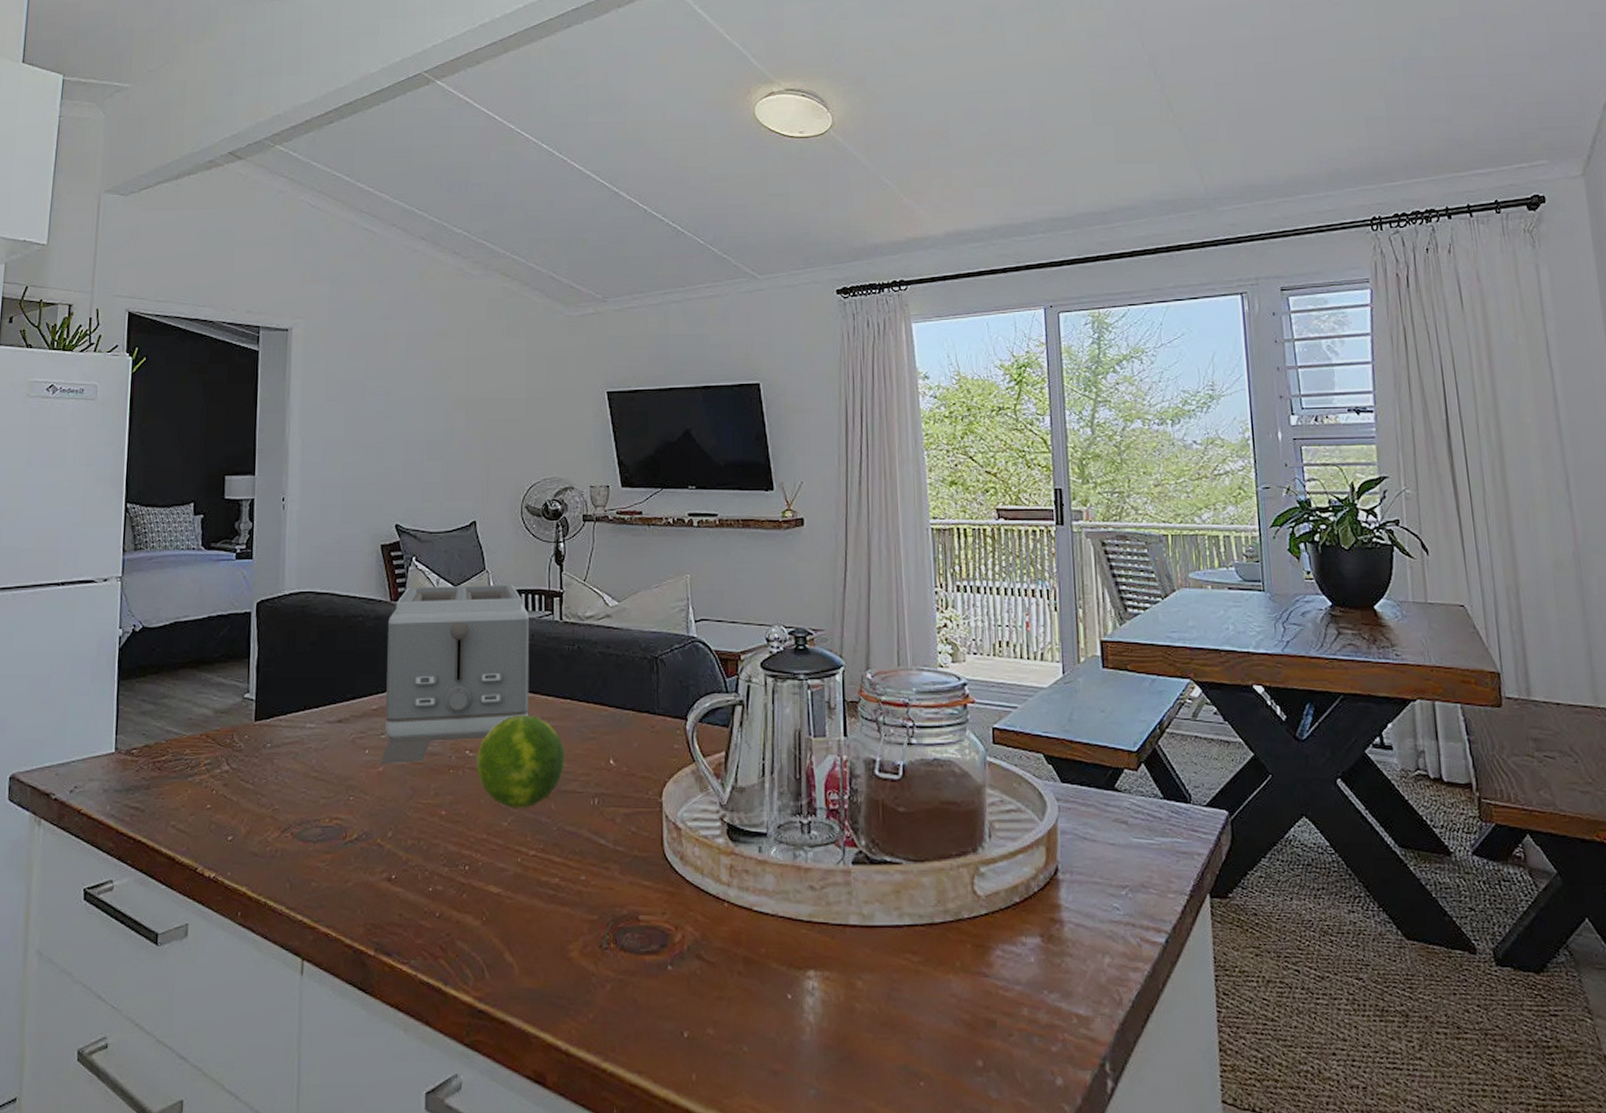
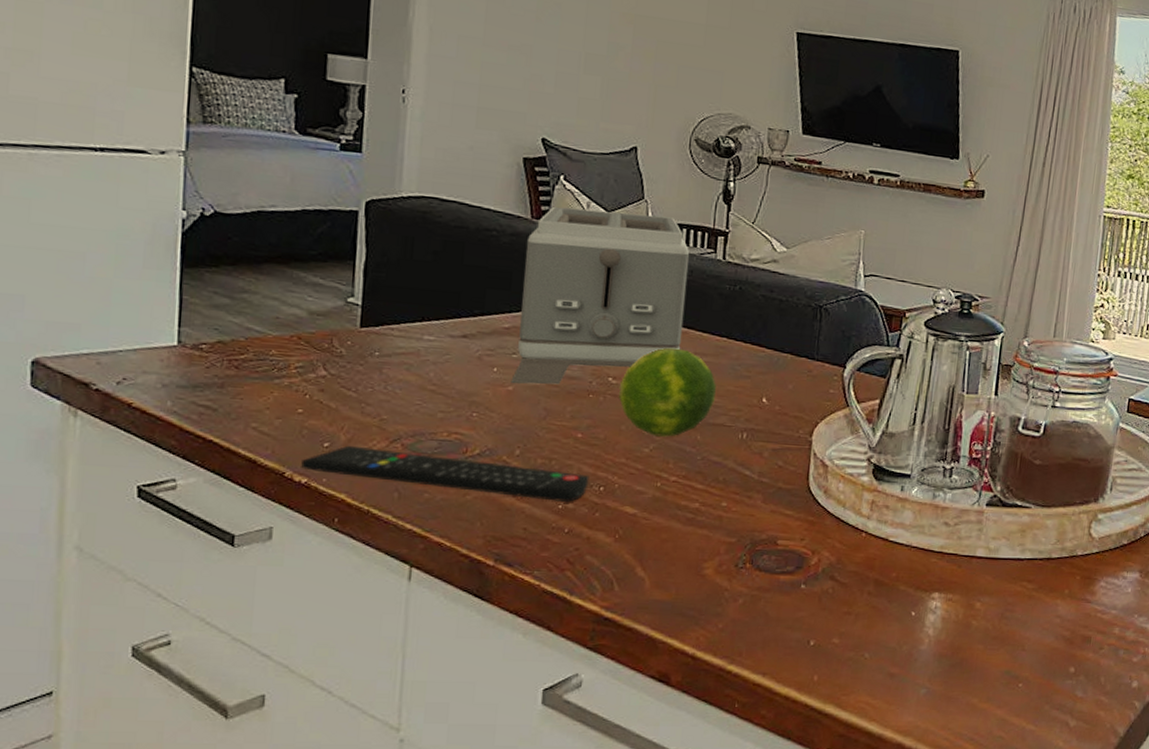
remote control: none [210,837,455,884] -> present [301,445,590,502]

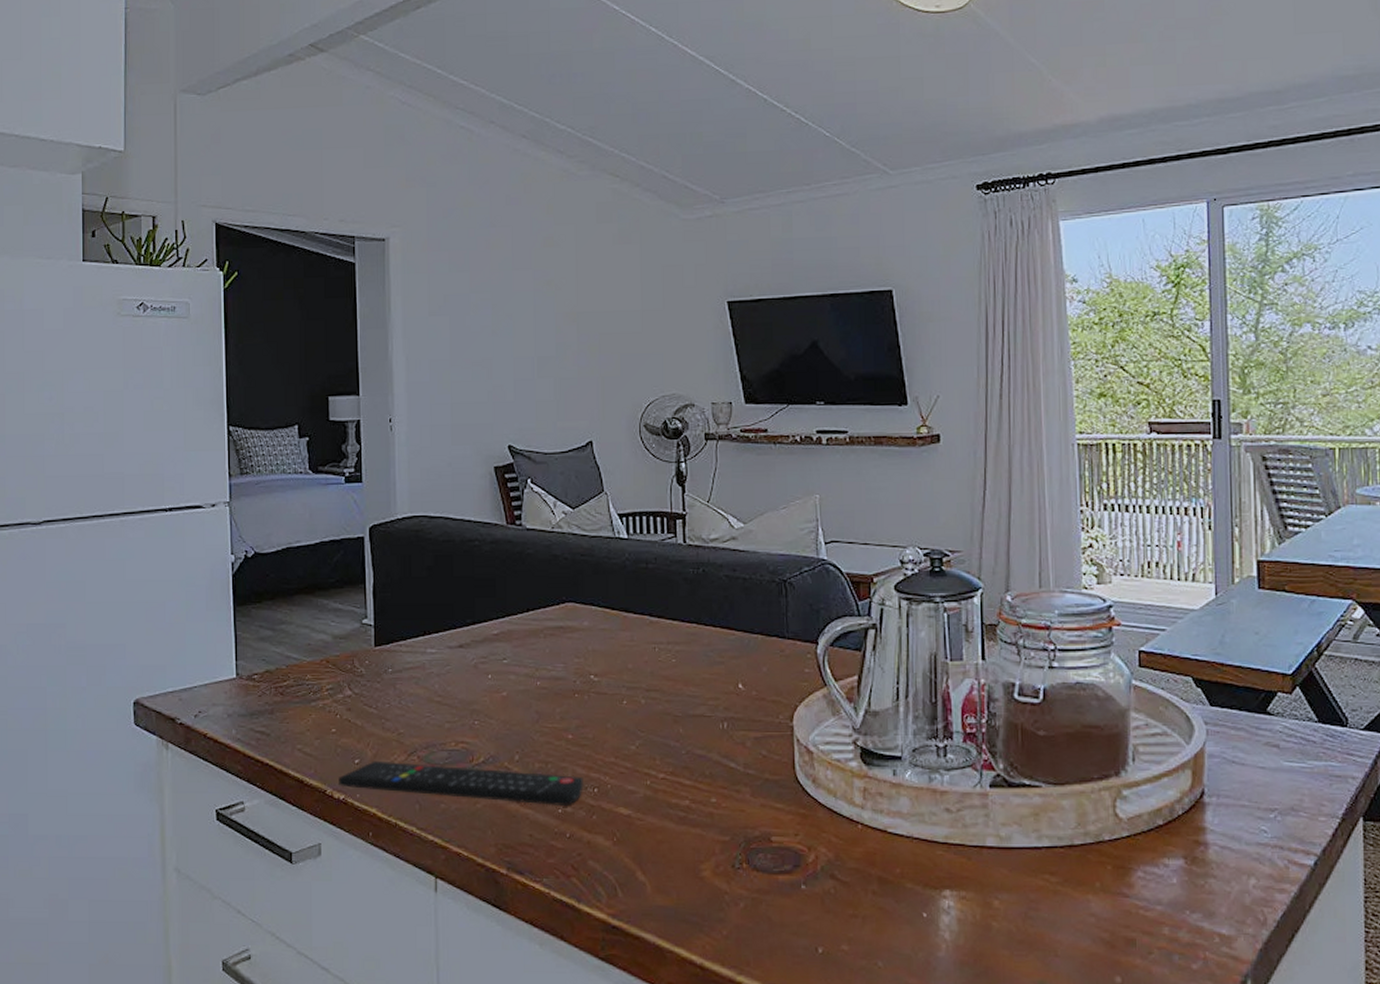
toaster: present [511,206,689,385] -> none [504,506,654,689]
fruit: present [619,348,716,437] -> none [602,639,692,732]

